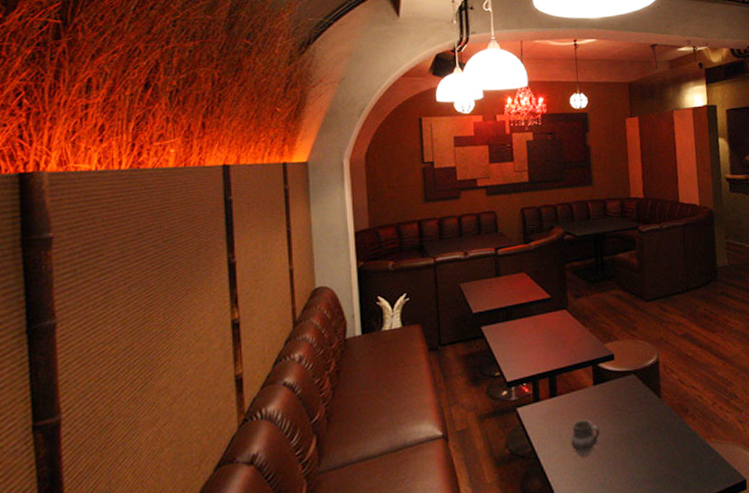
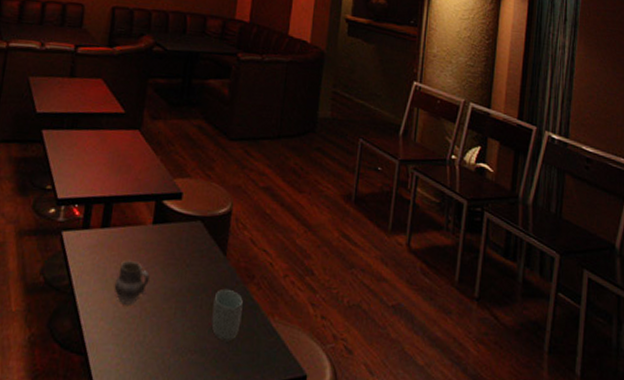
cup: none [657,424,684,468] -> present [211,288,243,342]

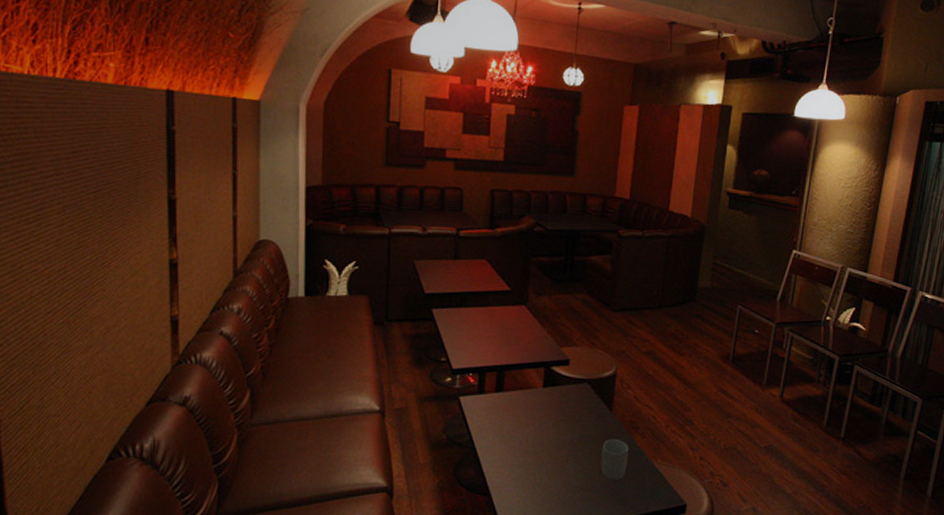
cup: present [114,260,150,305] -> none [511,418,543,455]

